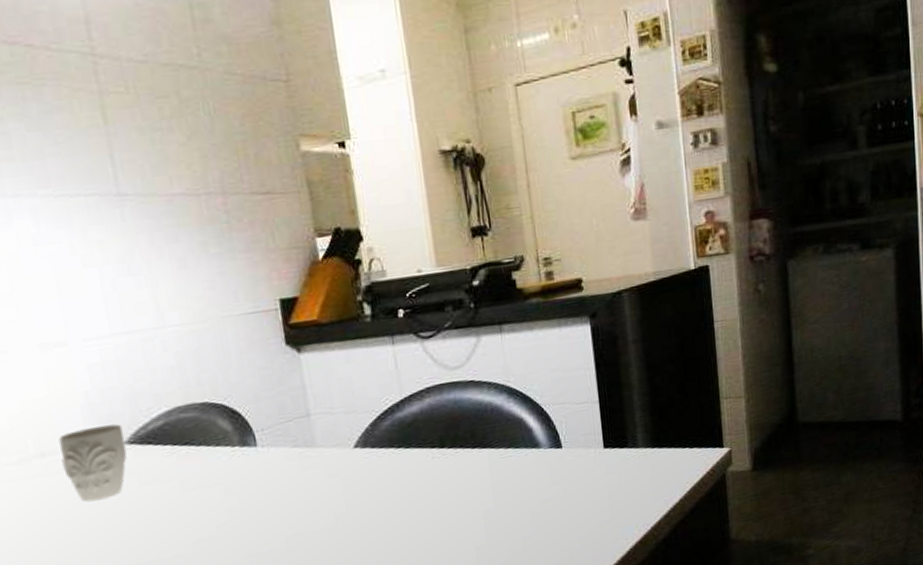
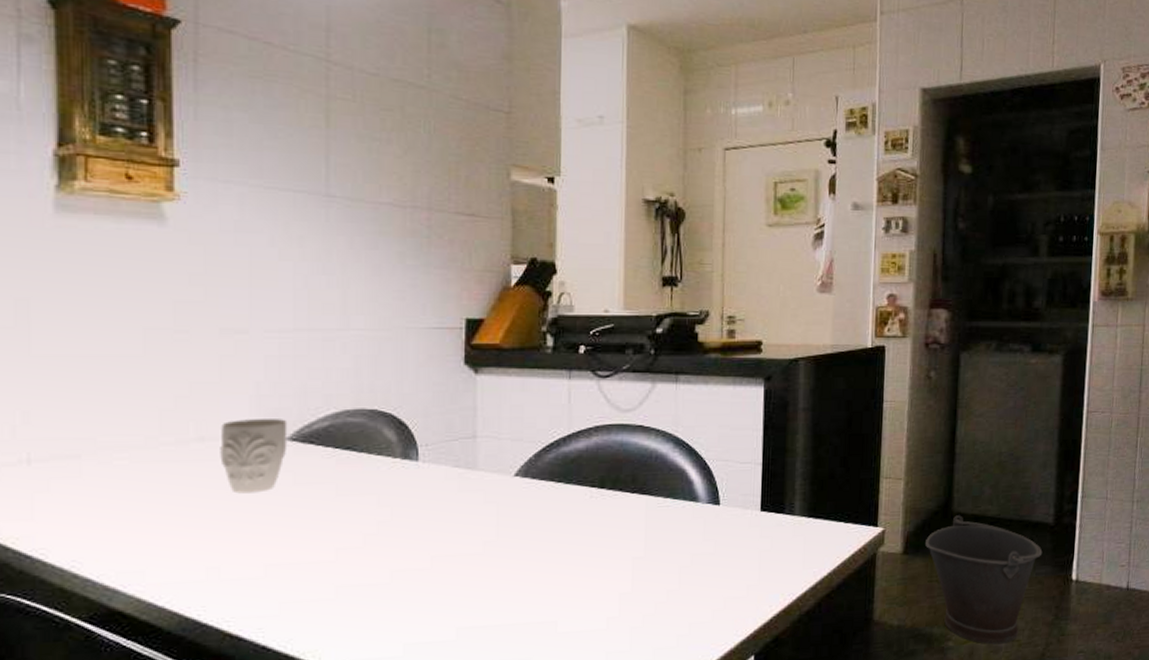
bucket: none [774,424,894,547] -> present [925,515,1043,645]

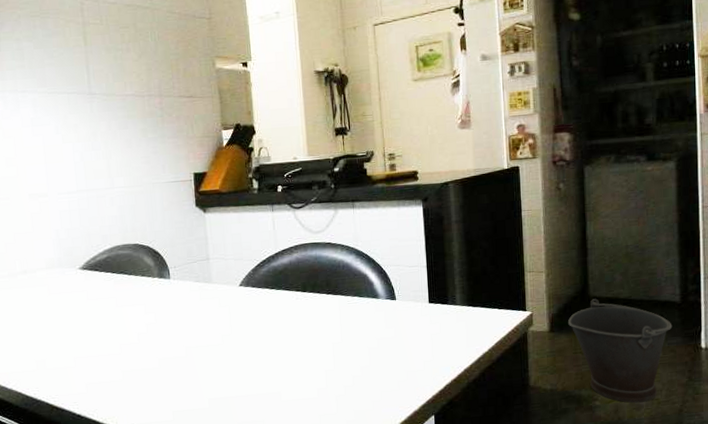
cup: present [220,419,288,494] -> none [36,255,81,309]

